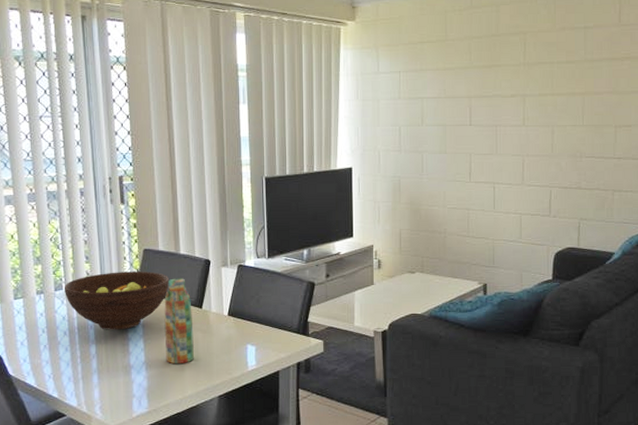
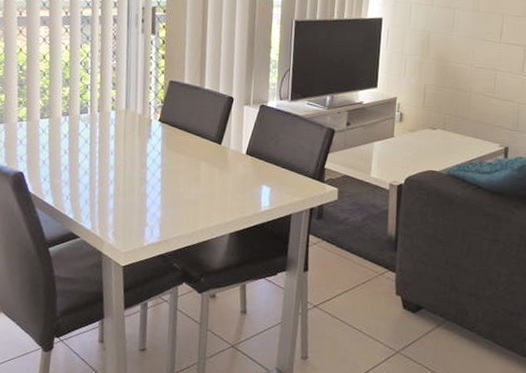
fruit bowl: present [65,271,170,330] -> none [89,100,192,159]
water bottle: present [164,278,194,364] -> none [181,112,211,198]

